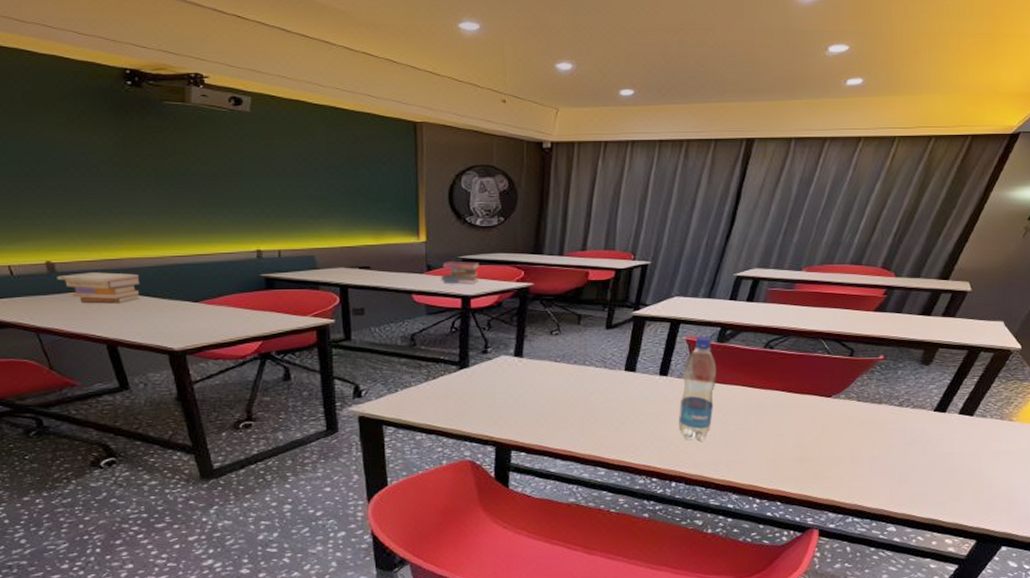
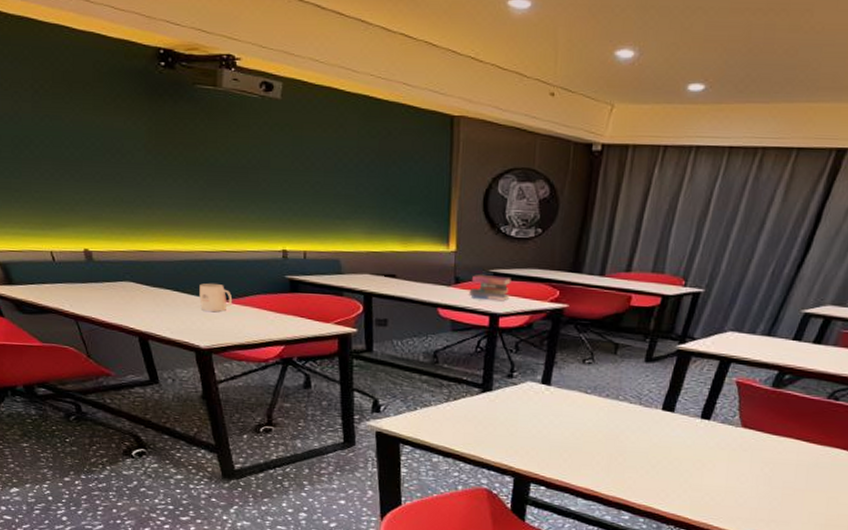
books: present [56,272,141,304] -> none [94,263,171,297]
mug: none [172,287,207,315] -> present [199,283,233,313]
bottle: present [678,335,717,441] -> none [716,378,769,496]

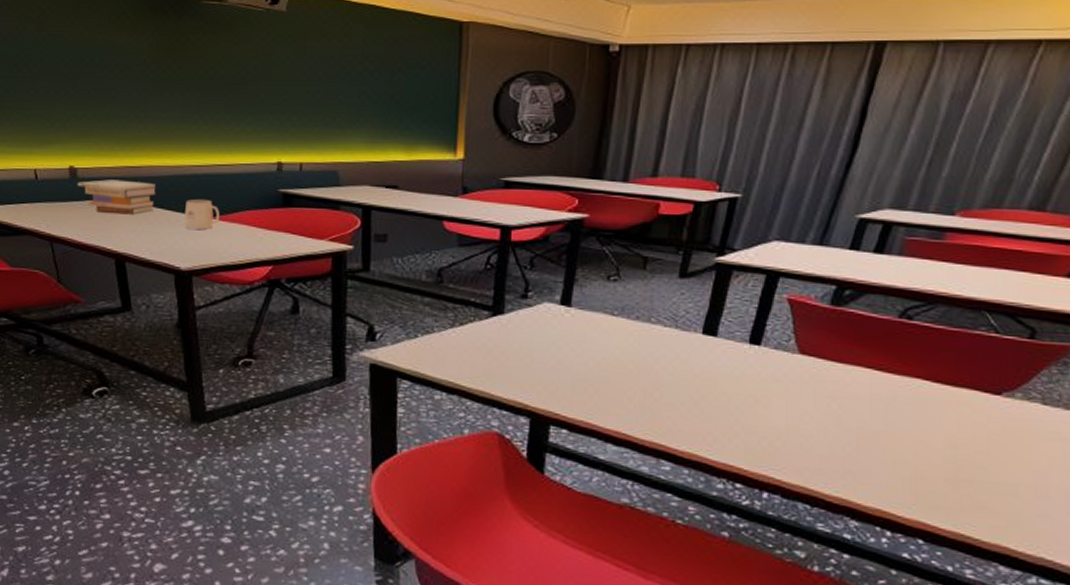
books: none [94,263,171,297] -> present [77,179,157,215]
books: present [469,274,511,302] -> none [478,182,525,212]

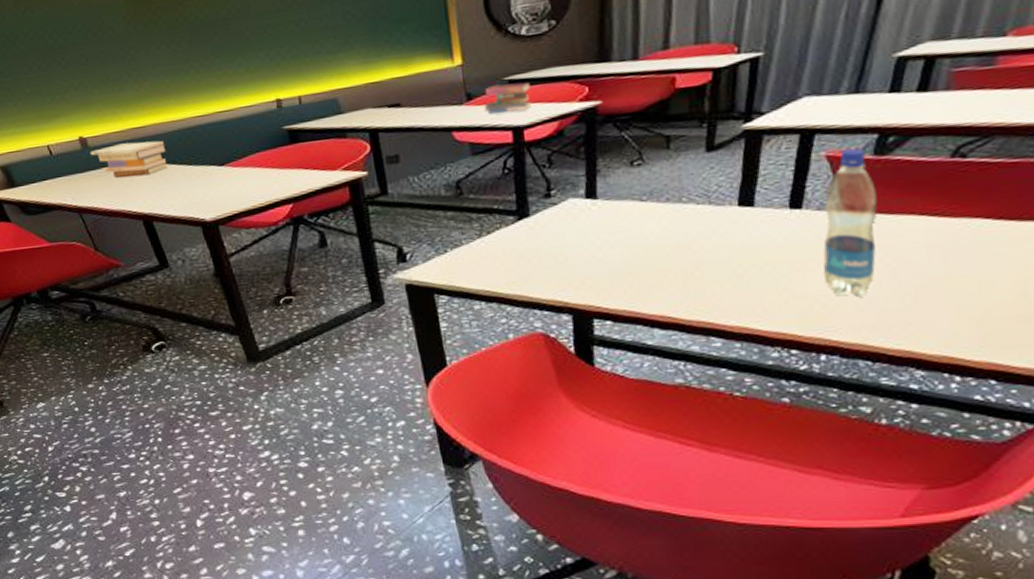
mug: present [184,199,221,231] -> none [196,148,233,181]
books: none [478,182,525,212] -> present [484,82,531,114]
bottle: none [773,294,830,439] -> present [823,147,878,297]

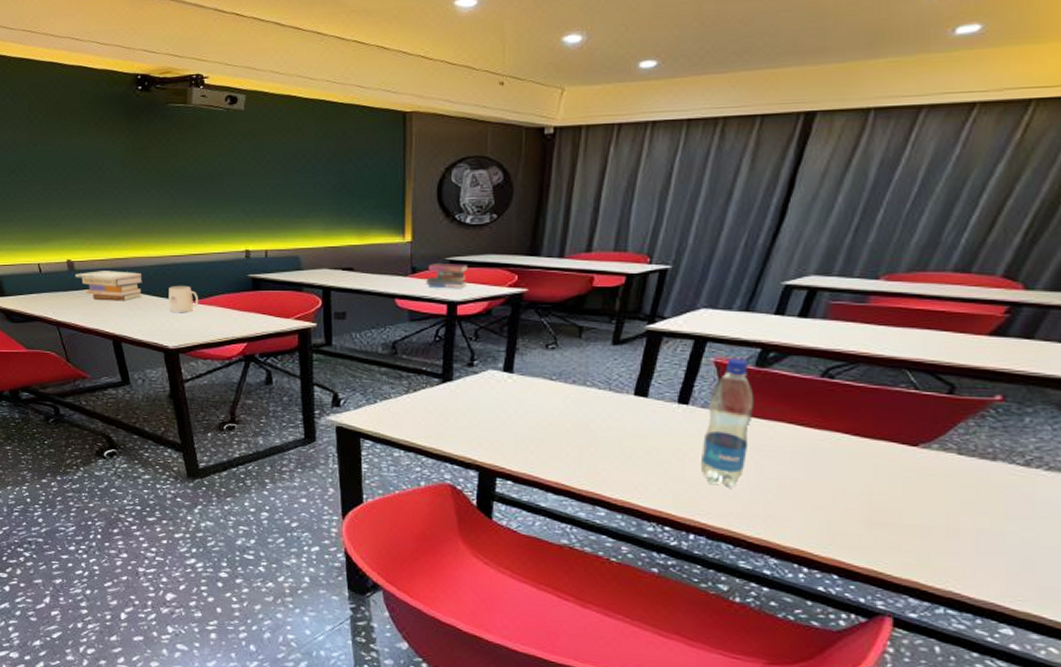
mug: none [196,148,233,181] -> present [168,286,199,313]

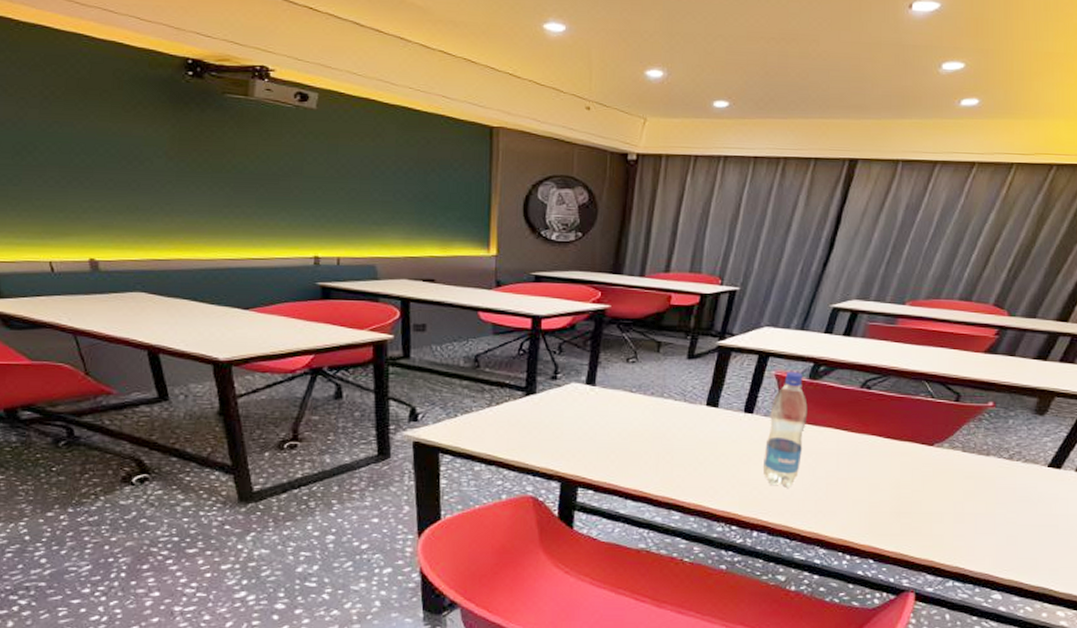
books: present [75,271,143,301] -> none [99,272,189,308]
mug: present [168,286,199,313] -> none [220,292,258,322]
books: present [426,262,468,289] -> none [511,277,553,304]

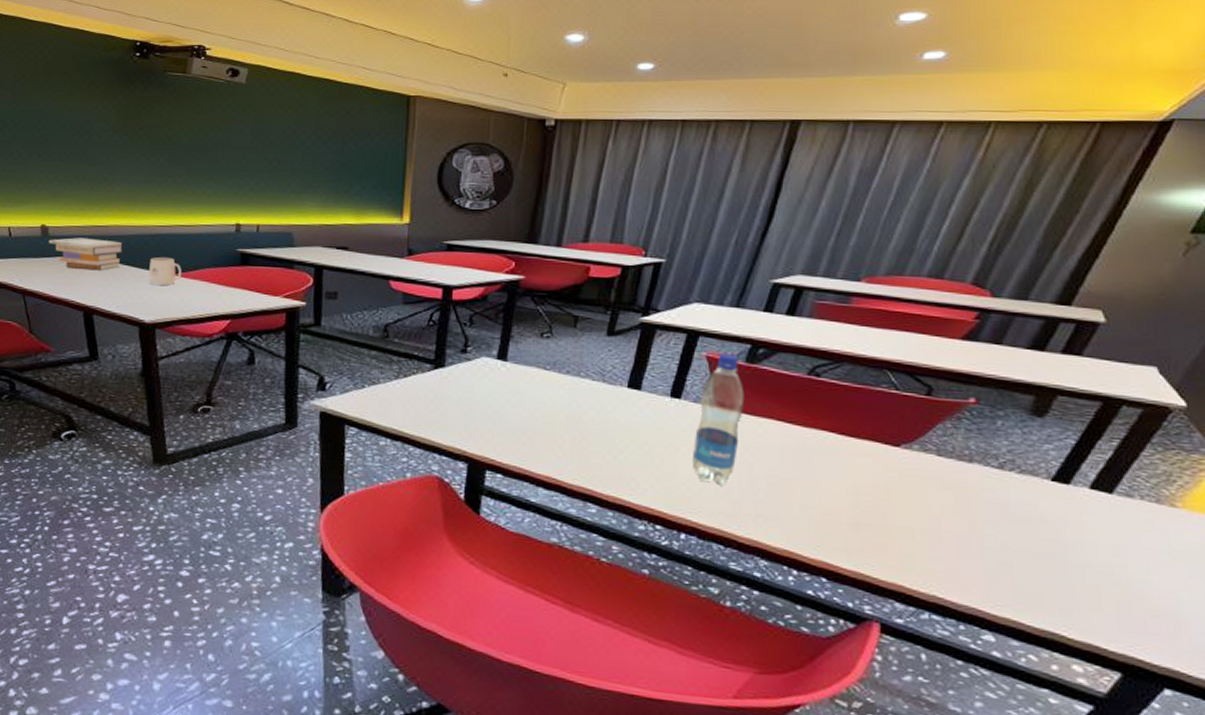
books: none [99,272,189,308] -> present [48,237,123,271]
mug: none [220,292,258,322] -> present [148,257,183,286]

